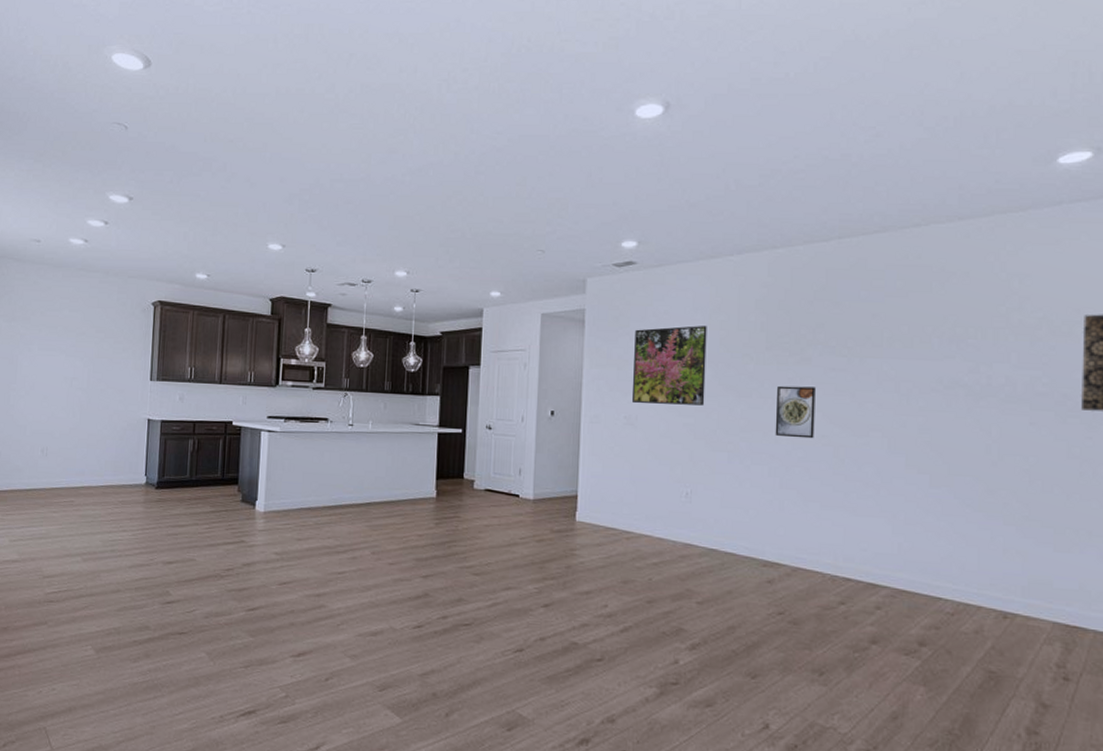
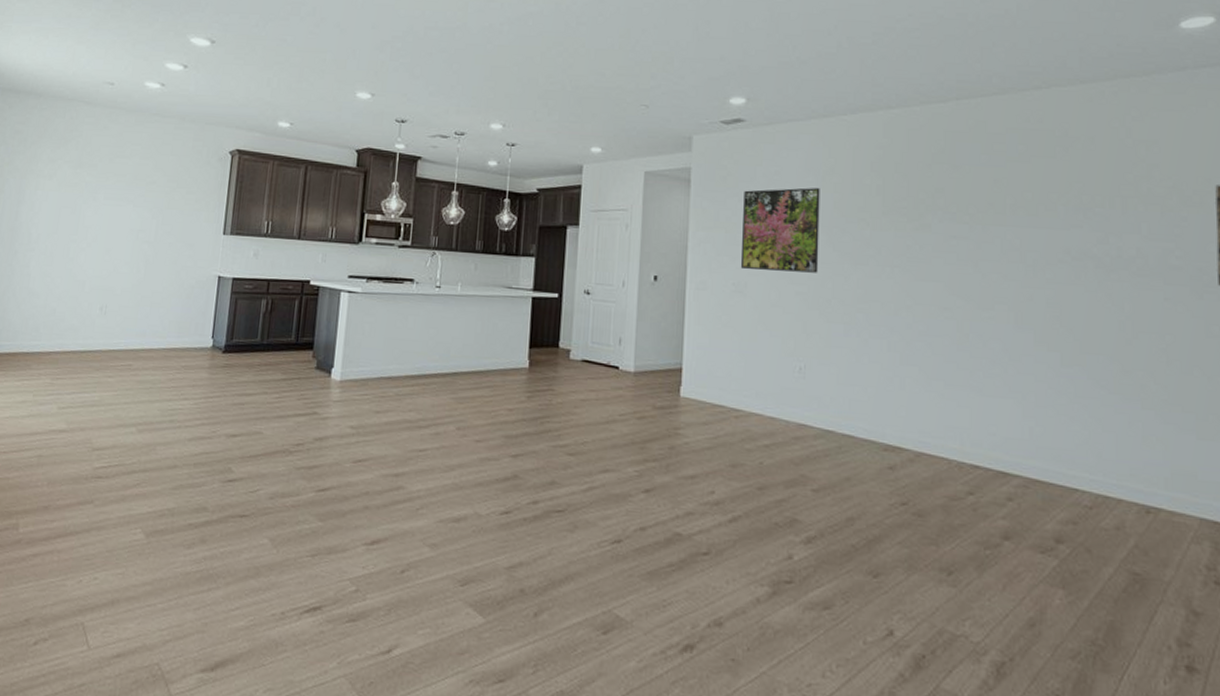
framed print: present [775,385,816,439] -> none [894,253,936,311]

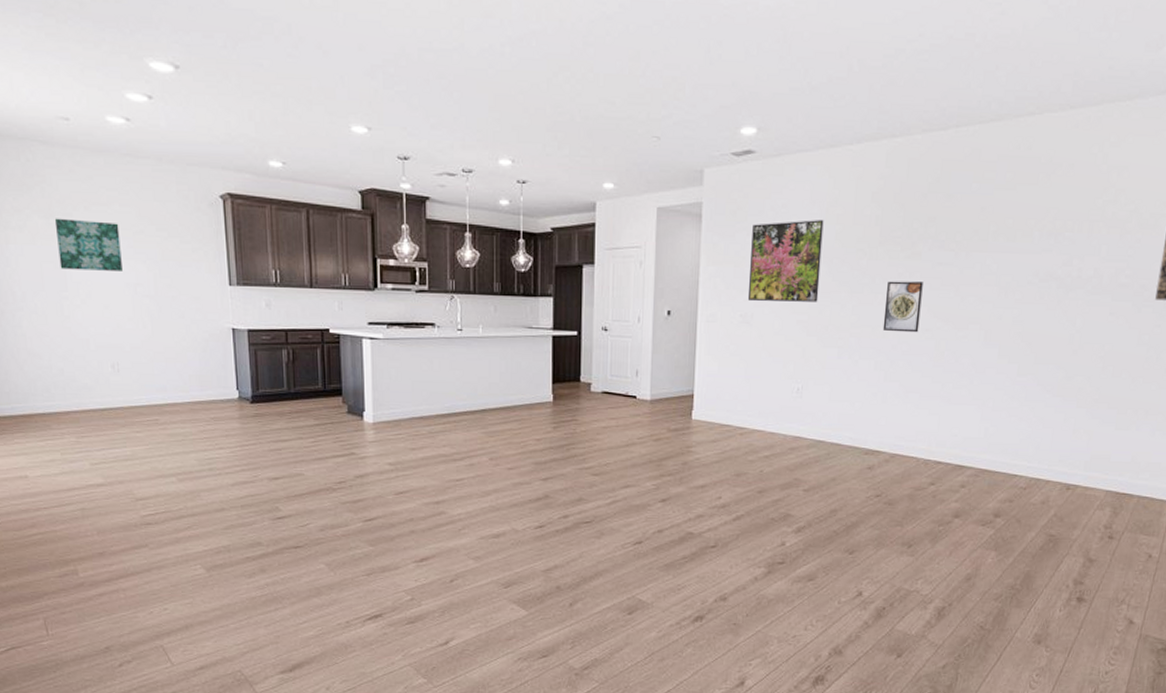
wall art: none [76,168,136,218] -> present [54,218,122,271]
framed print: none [894,253,936,311] -> present [882,281,923,333]

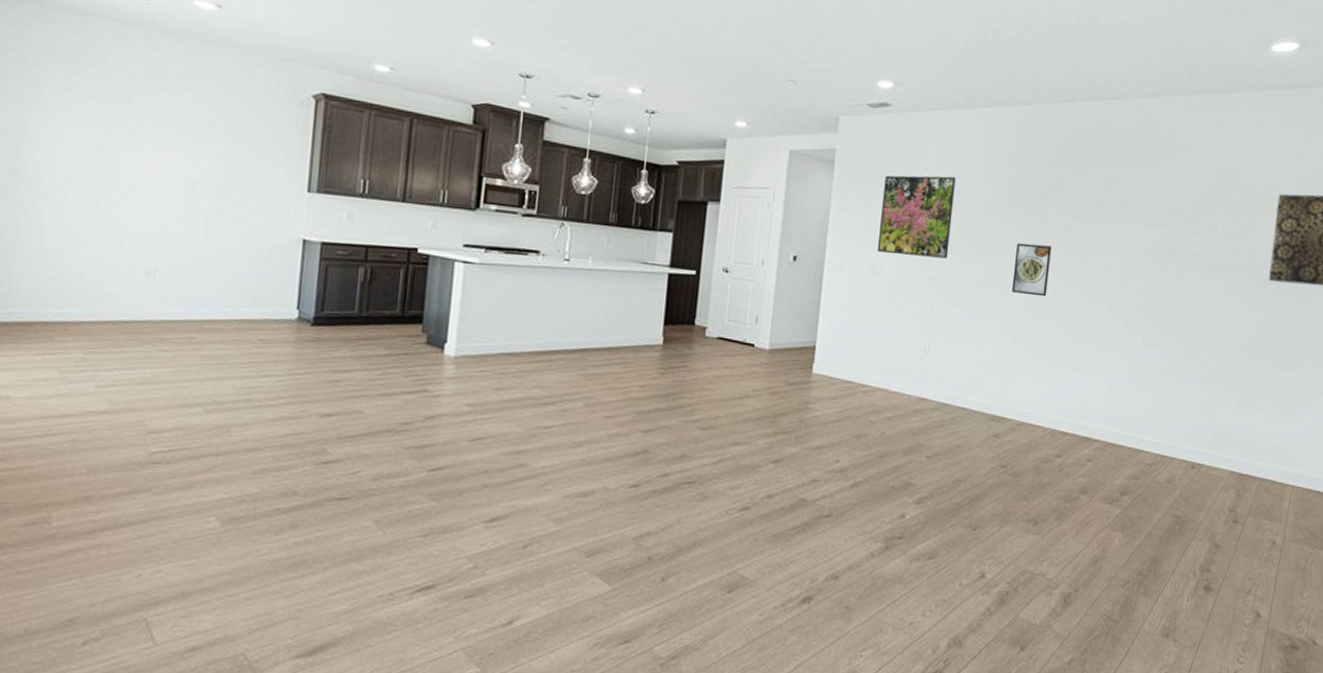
wall art: present [54,218,122,271] -> none [105,102,187,166]

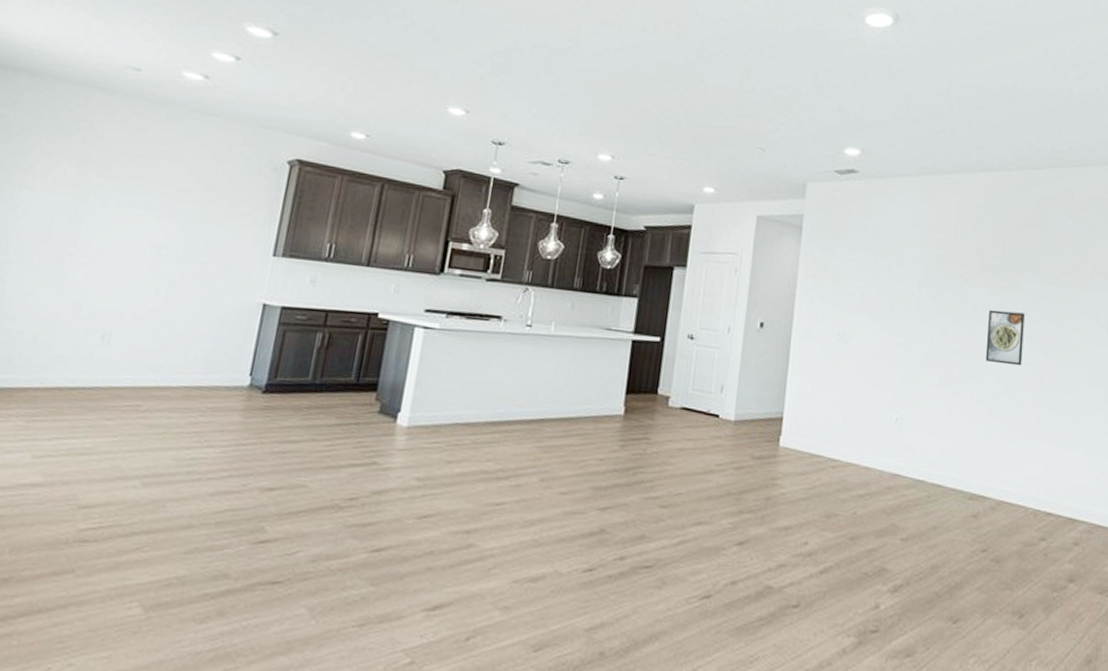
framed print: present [876,175,956,259] -> none [845,240,925,326]

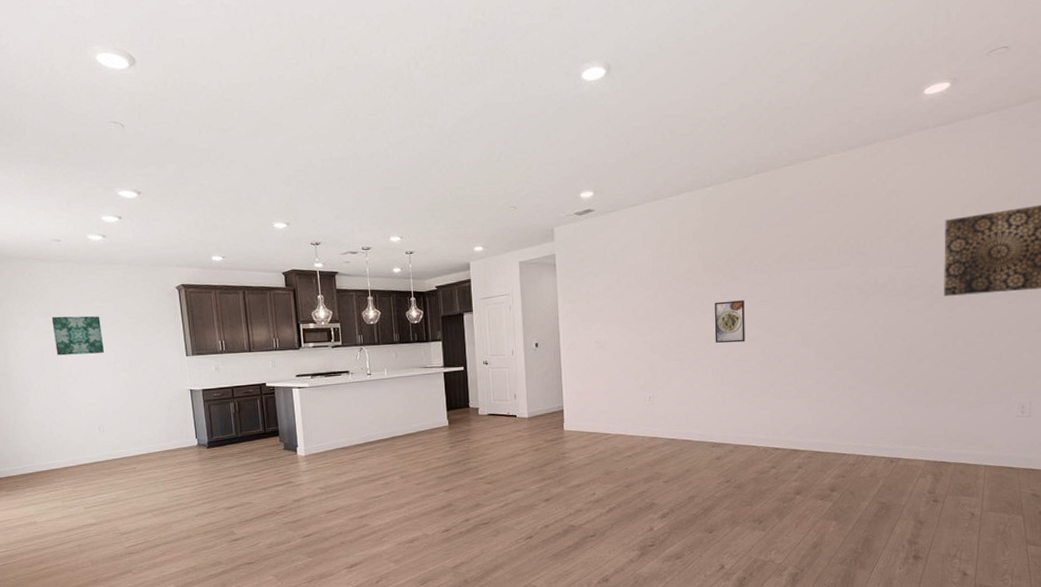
wall art: none [76,167,162,230] -> present [51,316,104,356]

